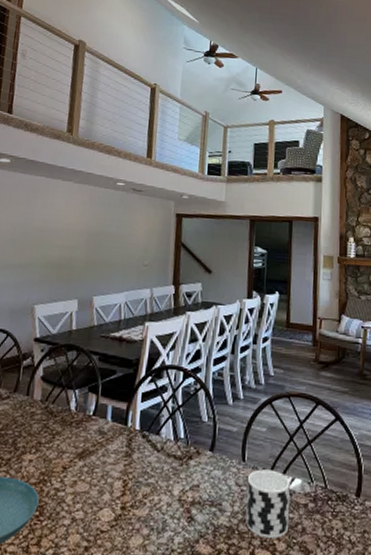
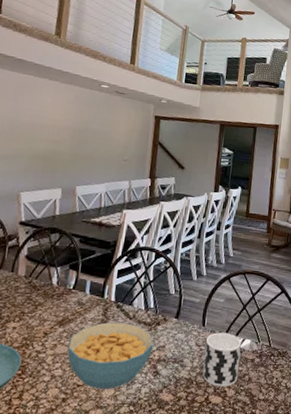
cereal bowl: none [89,455,186,538] -> present [67,322,154,390]

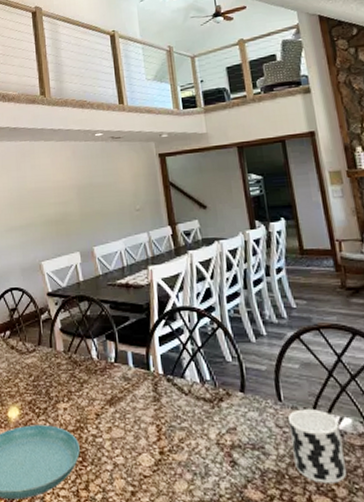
cereal bowl: present [67,322,154,390] -> none [123,400,222,483]

